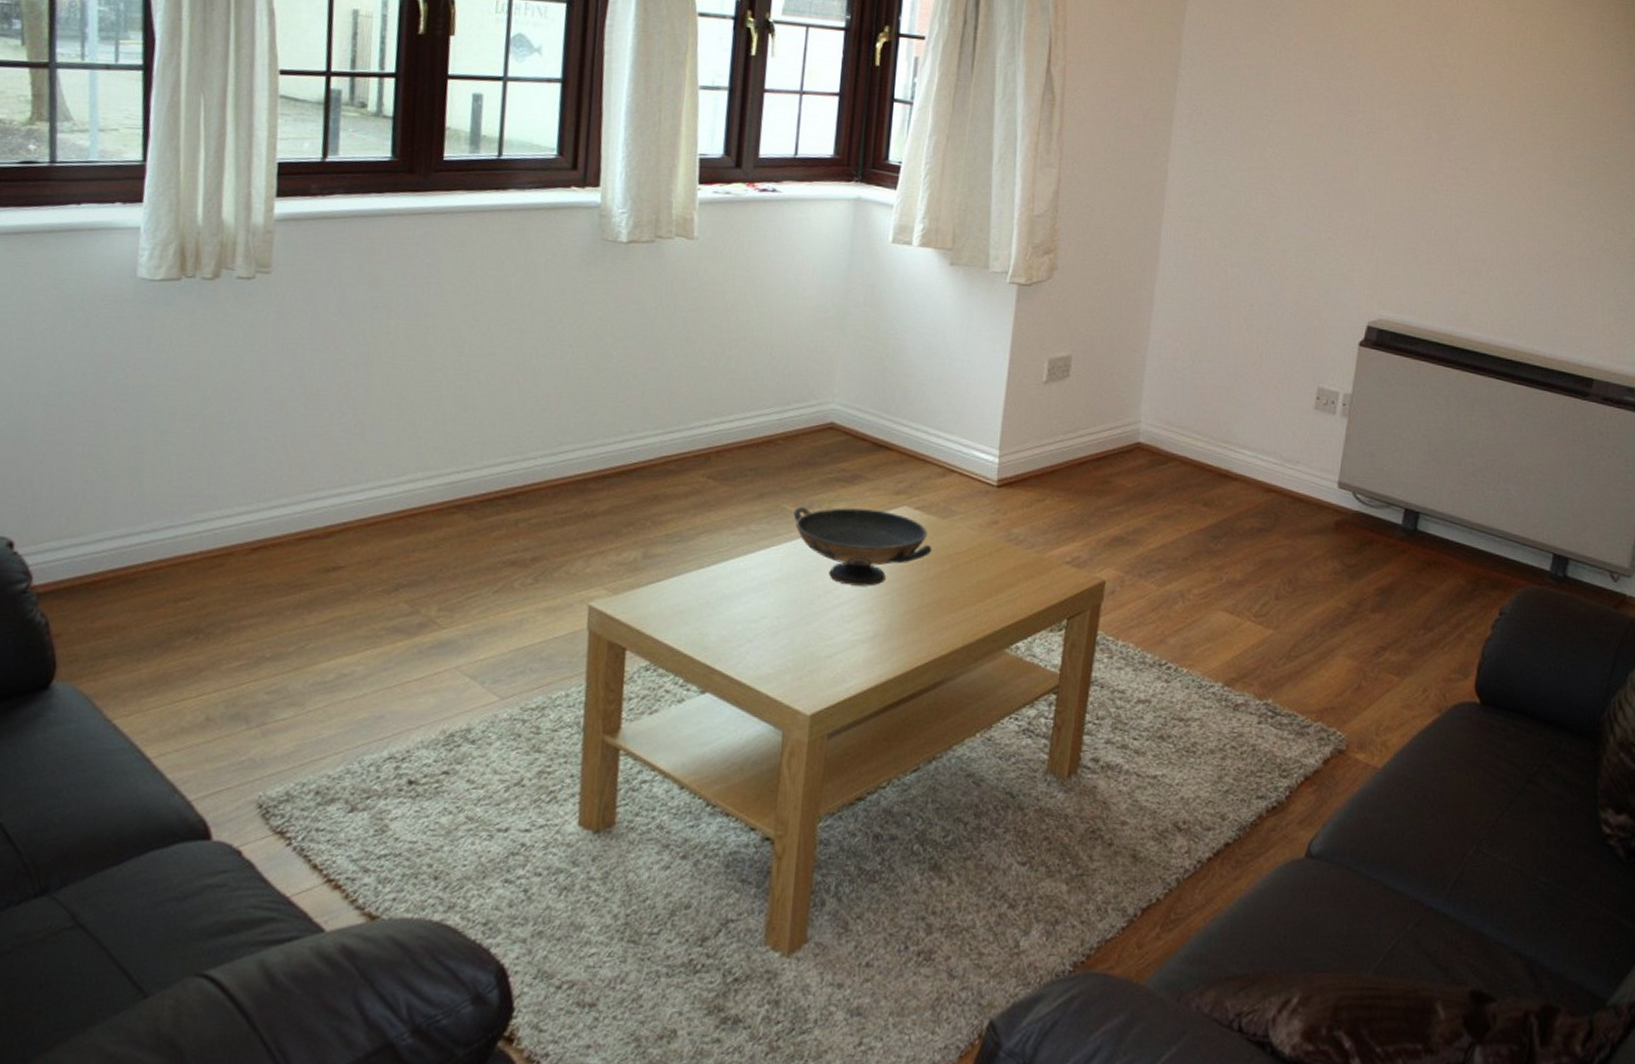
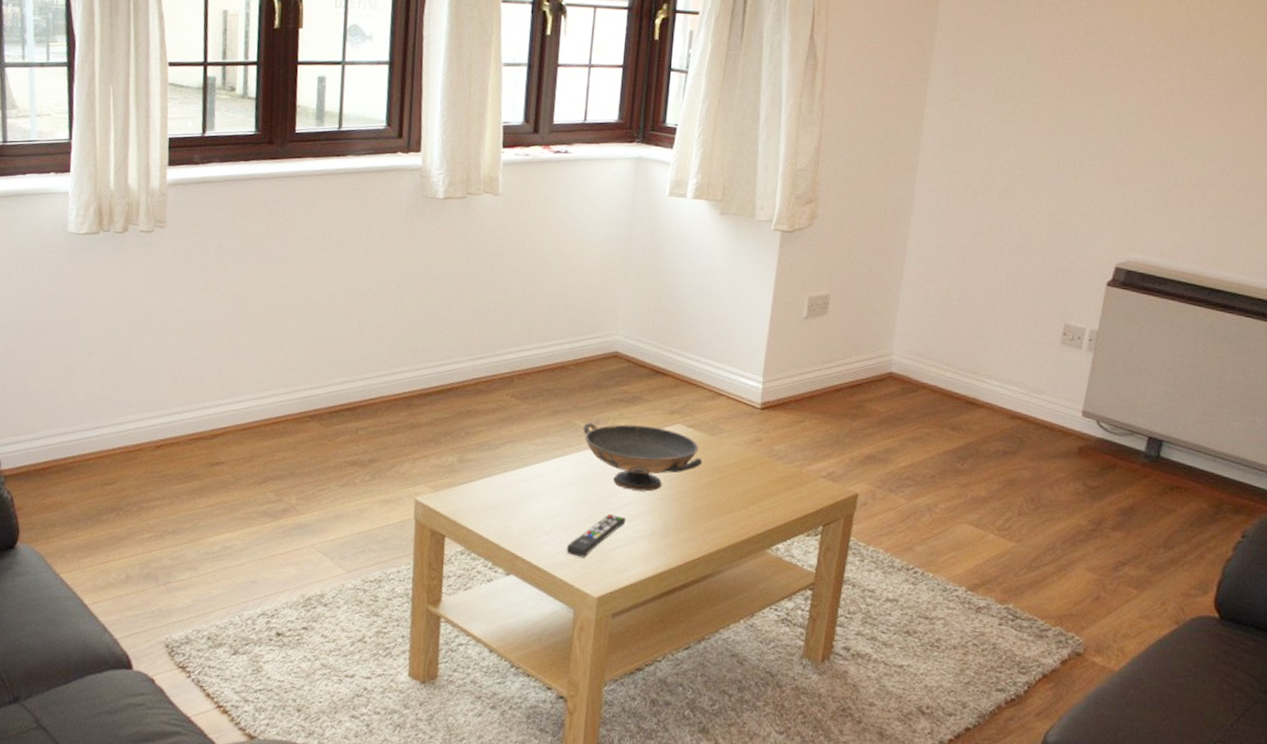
remote control: none [773,614,843,668] -> present [566,513,625,558]

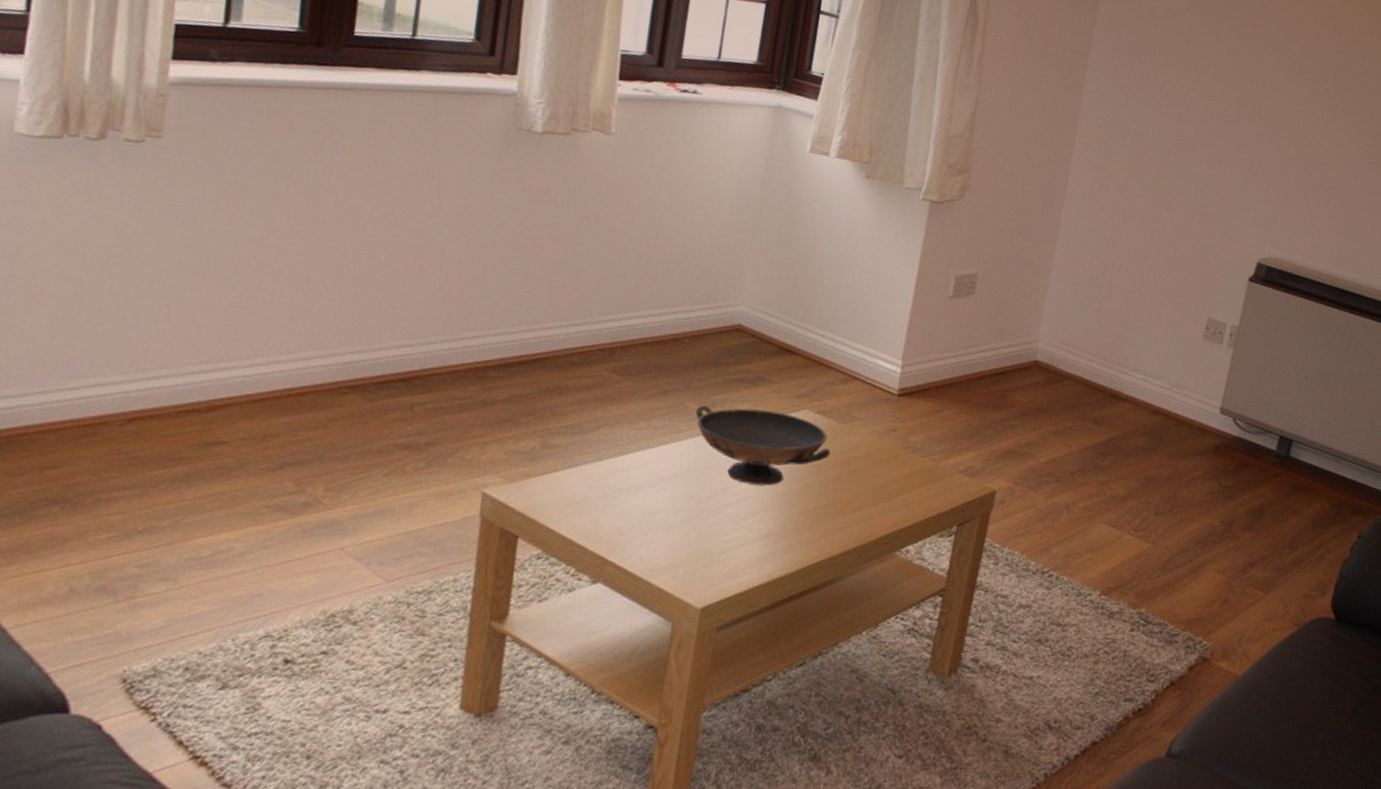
remote control: present [566,513,625,558] -> none [667,511,739,562]

